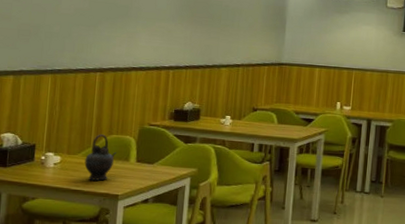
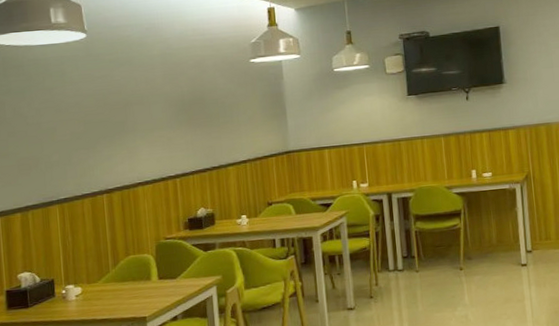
teapot: present [84,134,117,181] -> none [106,257,137,307]

